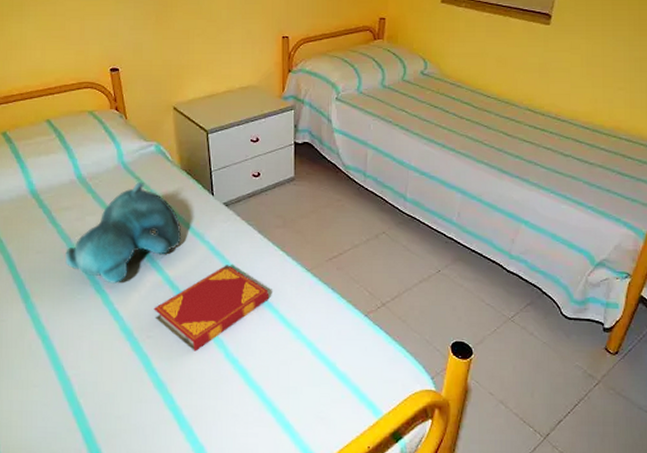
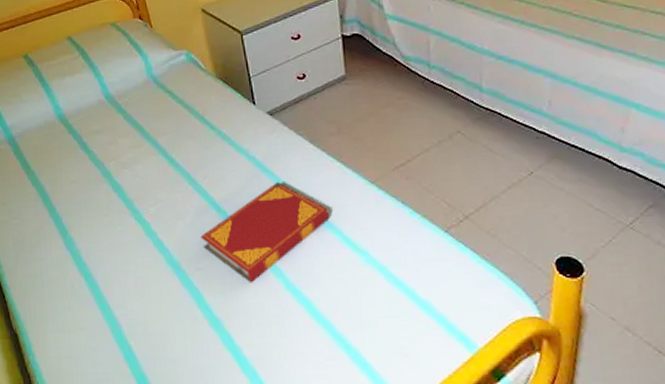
teddy bear: present [65,182,182,284] -> none [100,96,225,212]

